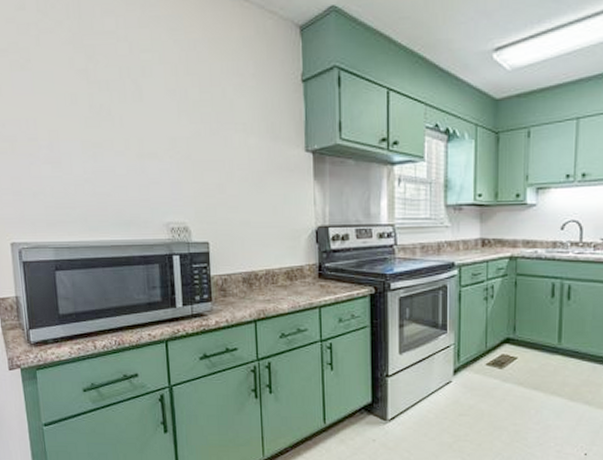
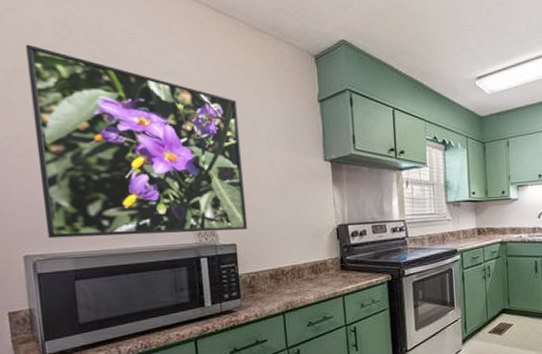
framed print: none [11,22,222,228] -> present [25,44,248,239]

